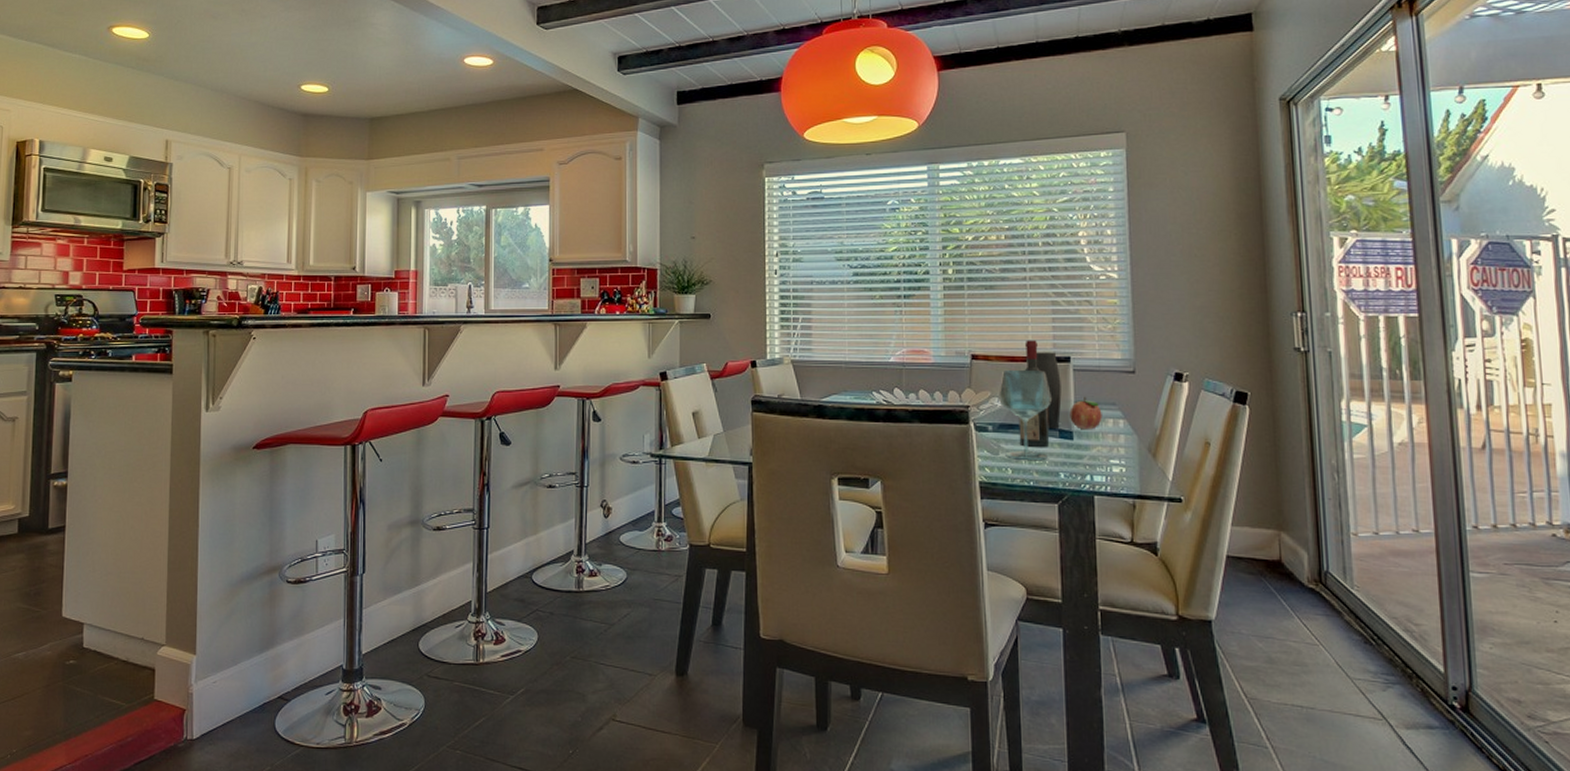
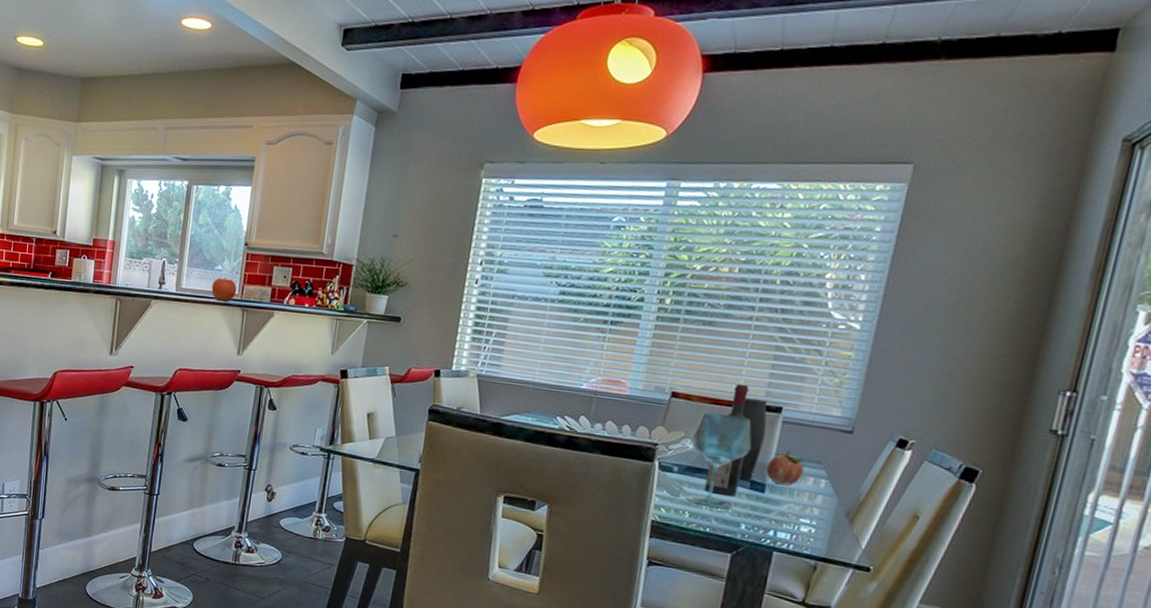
fruit: none [521,294,547,319] -> present [211,277,237,303]

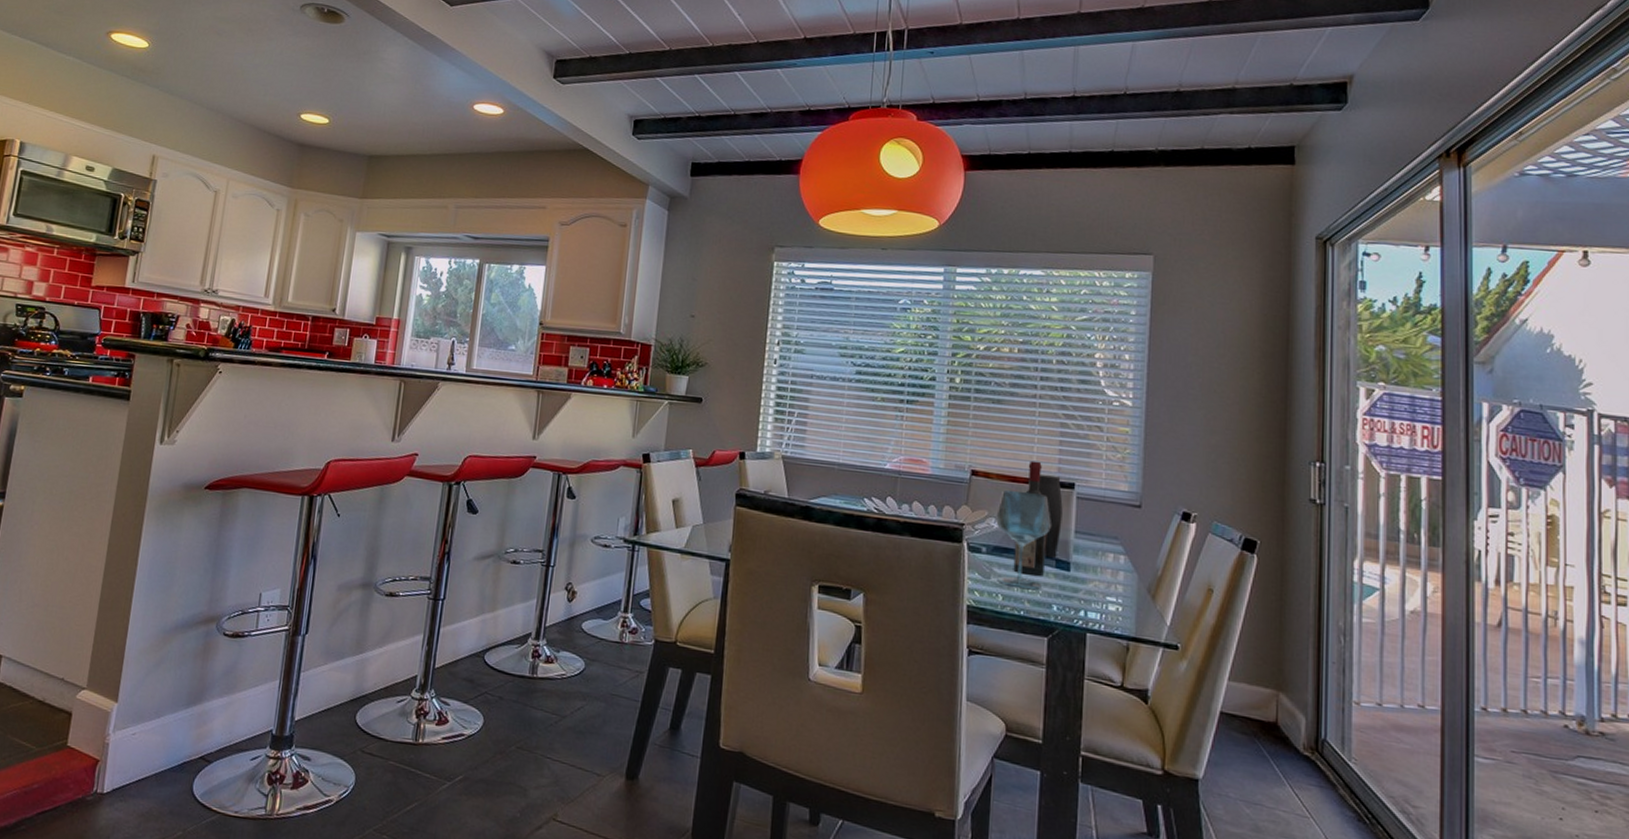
fruit: present [211,277,237,303] -> none [504,357,532,384]
fruit: present [766,450,804,486] -> none [1068,526,1103,563]

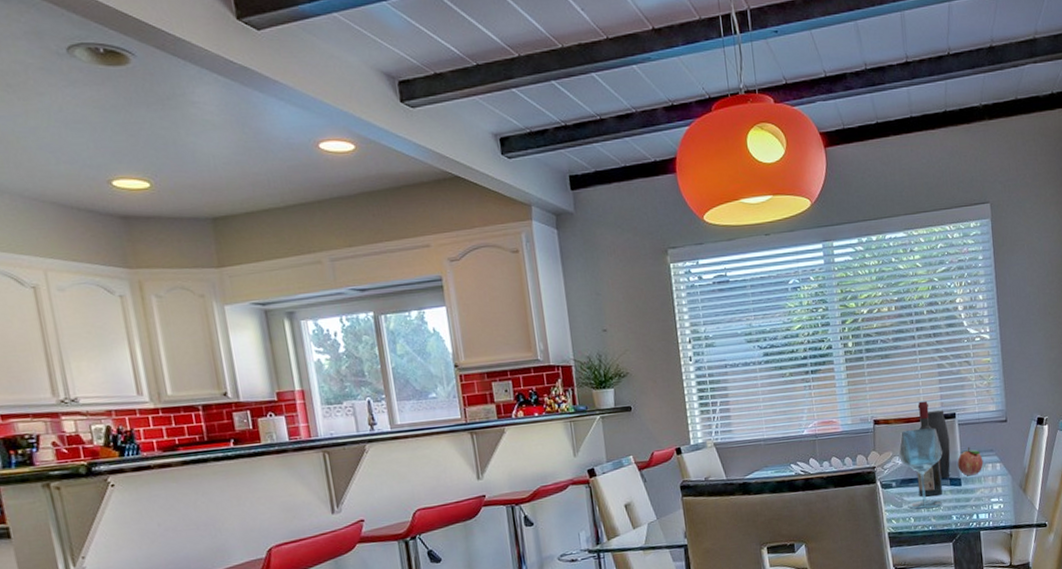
fruit: none [1068,526,1103,563] -> present [957,446,983,476]

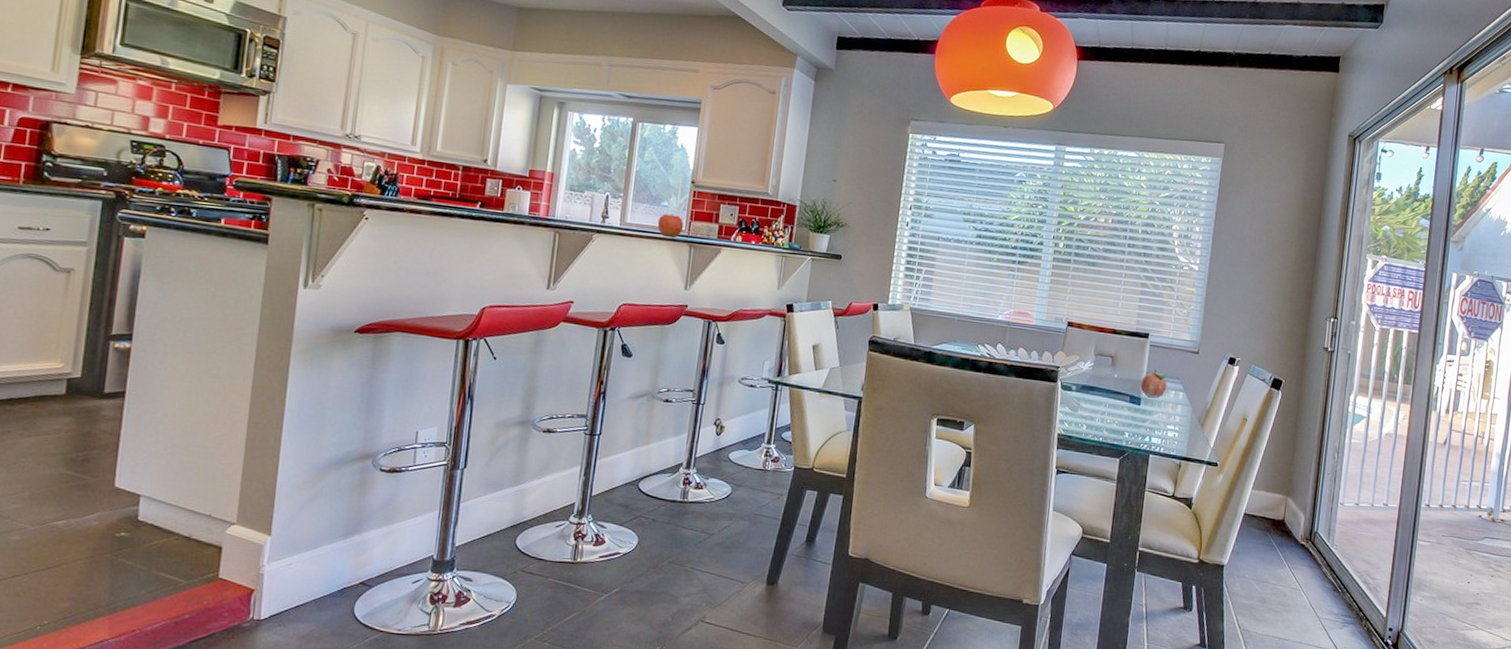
fruit: none [429,404,459,431] -> present [657,213,684,239]
wine glass: present [898,428,943,509] -> none [1083,339,1129,421]
wine bottle: present [916,401,943,497] -> none [1096,314,1125,410]
vase: present [928,410,951,478] -> none [1120,326,1139,394]

